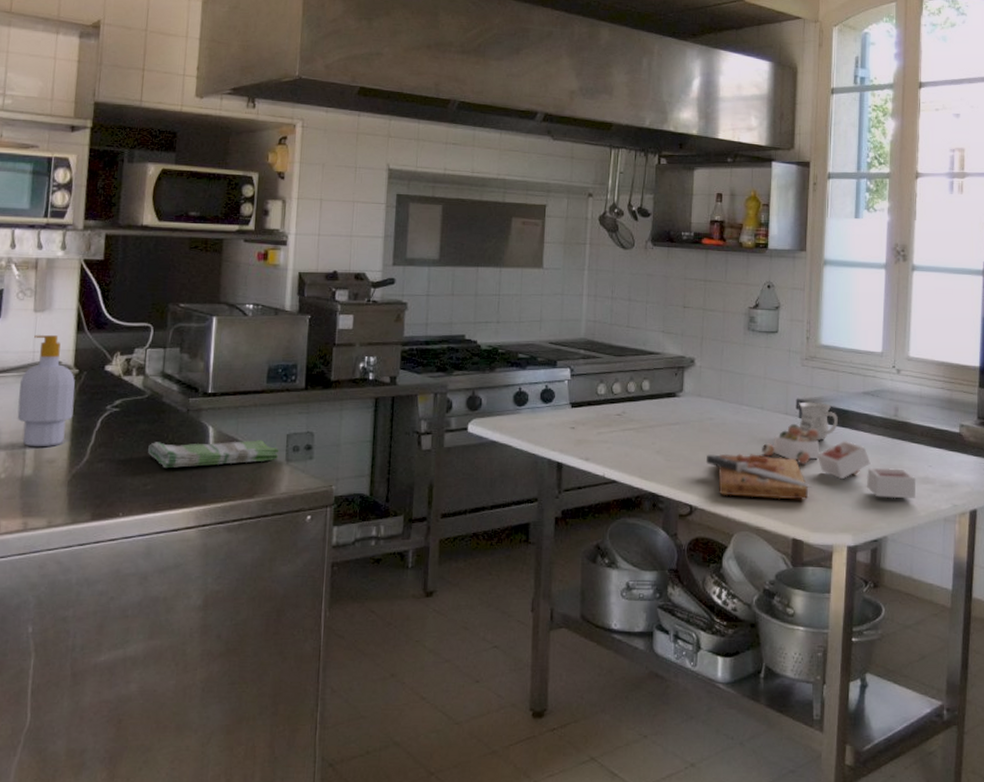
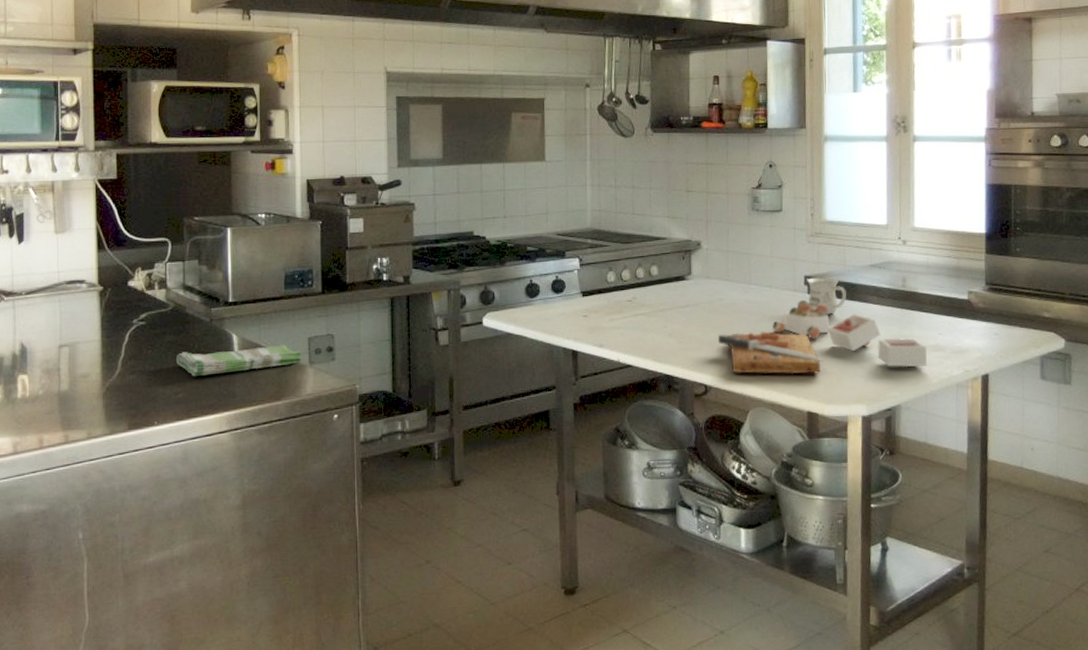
soap bottle: present [17,335,75,447] -> none [48,255,102,364]

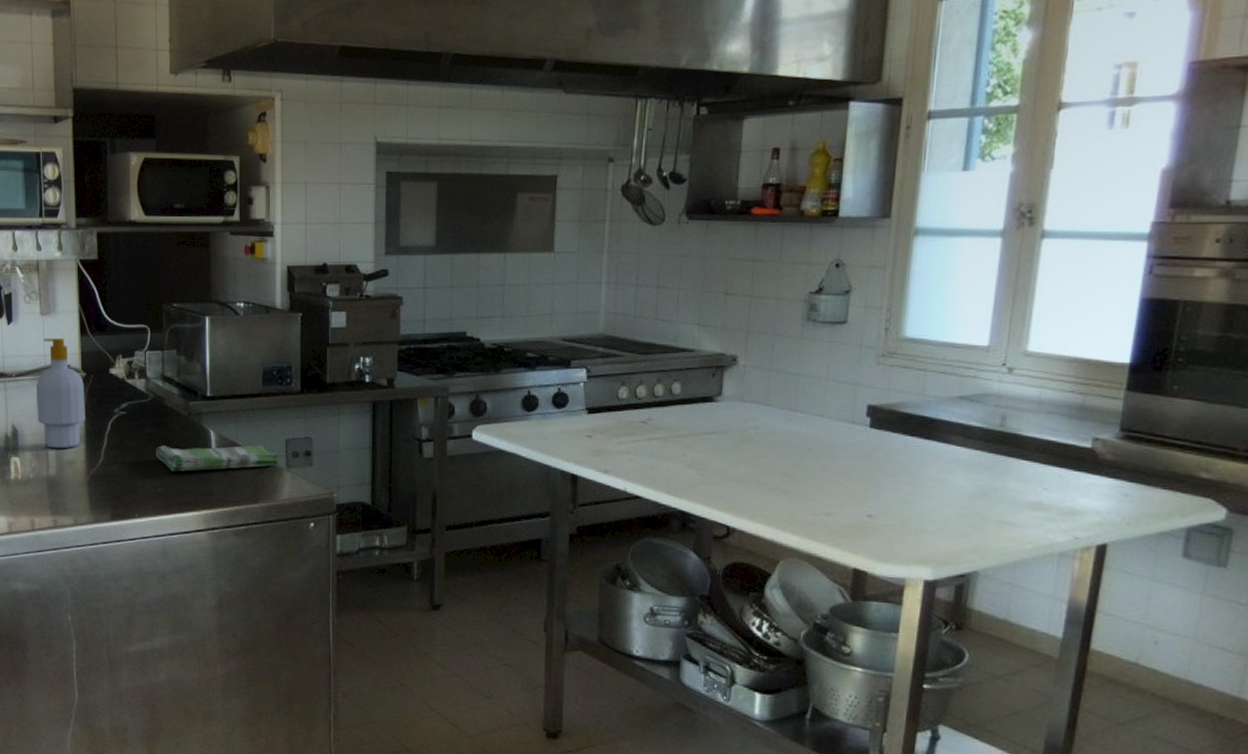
soap bottle: none [48,255,102,364] -> present [35,339,85,449]
cutting board: present [717,300,927,375] -> none [747,435,1023,528]
mug: present [807,277,846,315] -> none [869,408,922,455]

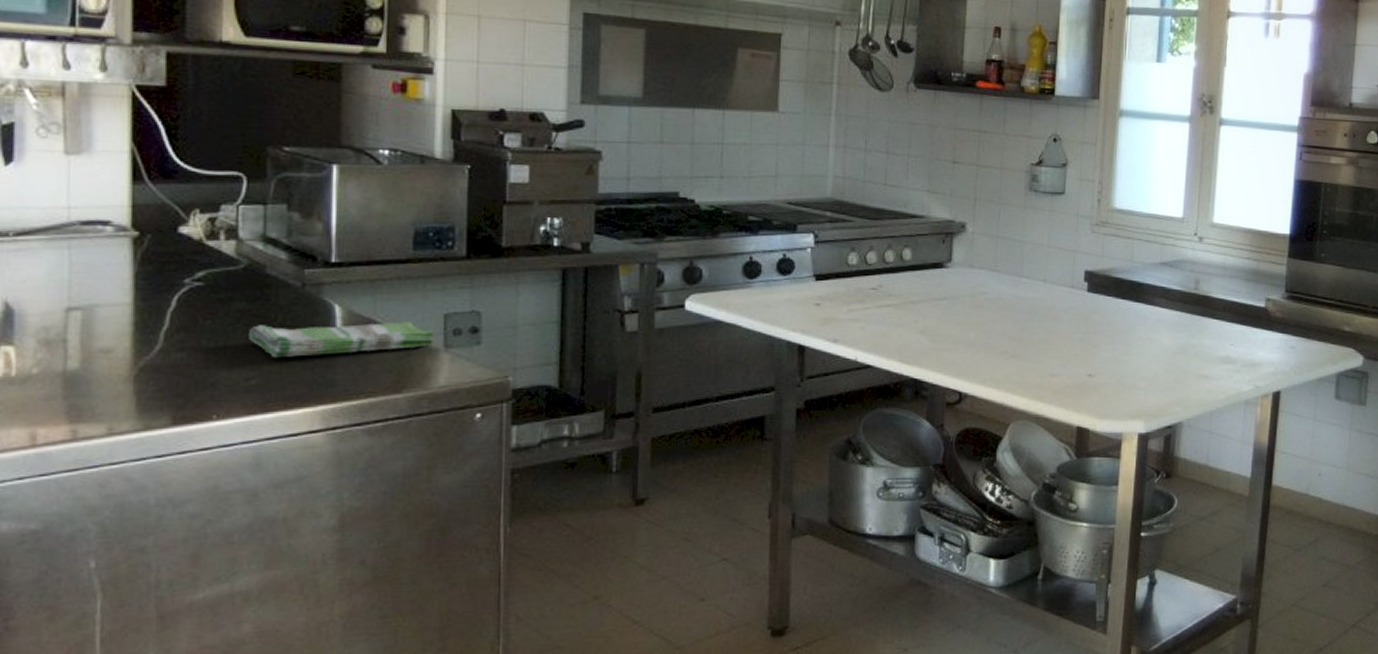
soap bottle: present [35,339,85,449] -> none [50,185,136,333]

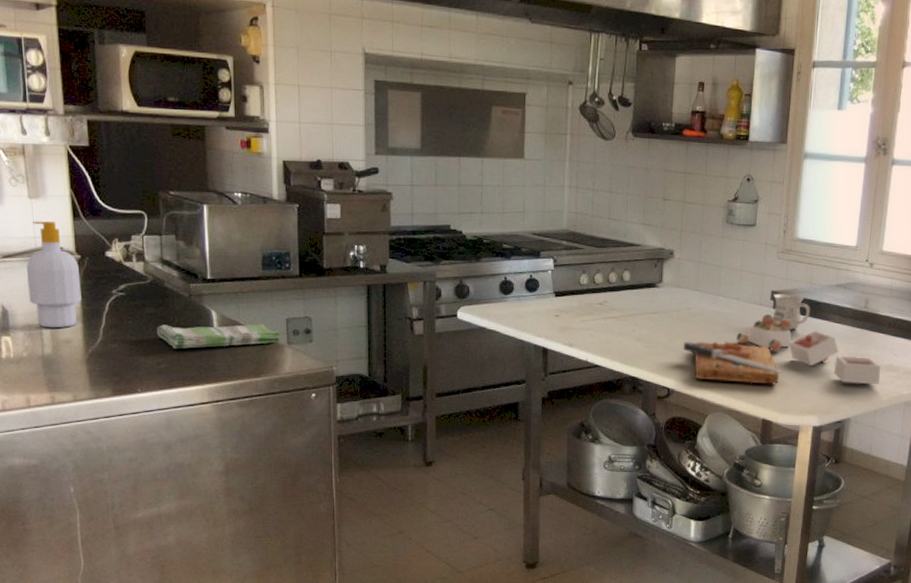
soap bottle: none [50,185,136,333] -> present [26,221,82,329]
cutting board: none [978,299,1215,384] -> present [683,314,880,385]
mug: none [1087,273,1131,317] -> present [772,293,810,330]

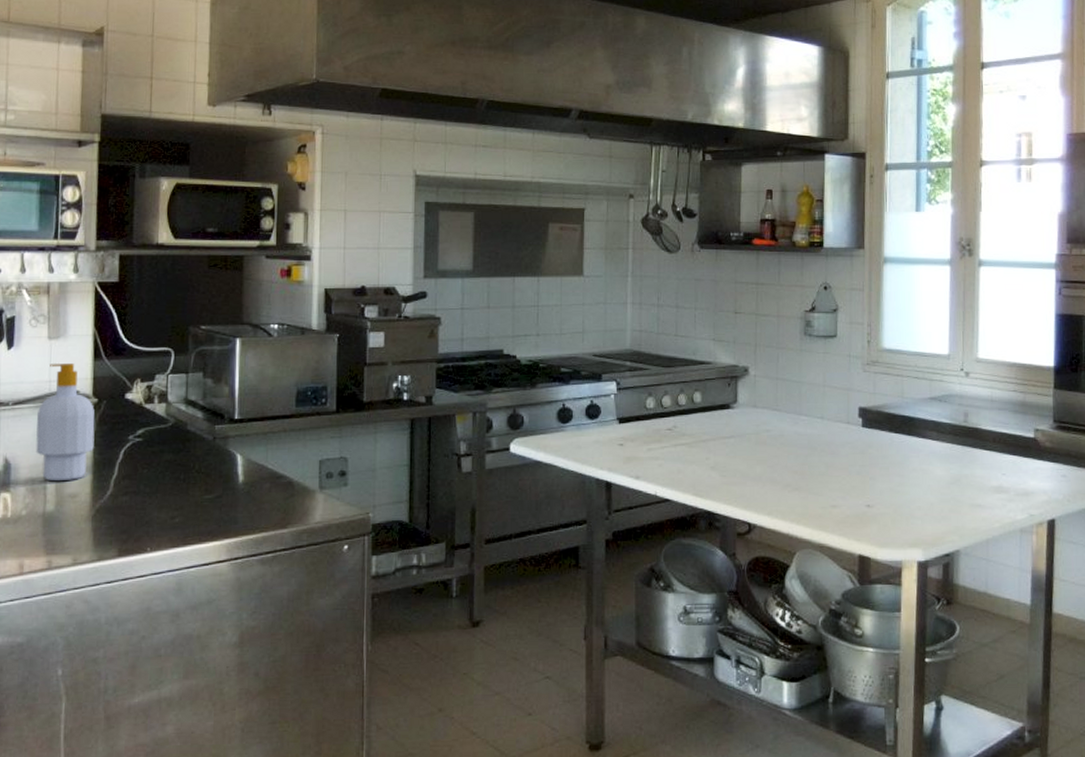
dish towel: present [157,324,281,349] -> none [174,467,312,500]
cutting board: present [683,314,880,385] -> none [763,434,989,514]
mug: present [772,293,810,330] -> none [861,409,904,450]

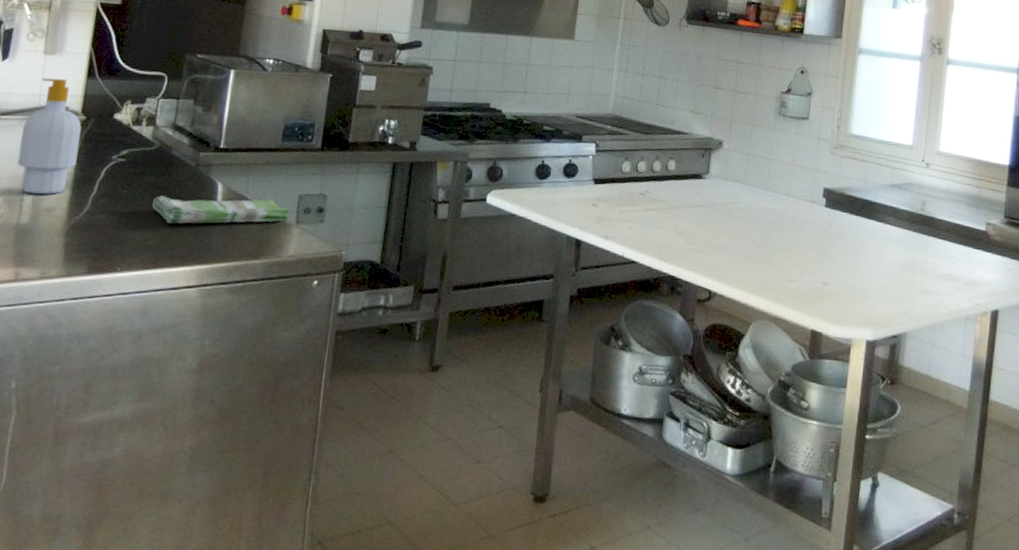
dish towel: none [174,467,312,500] -> present [152,195,290,224]

